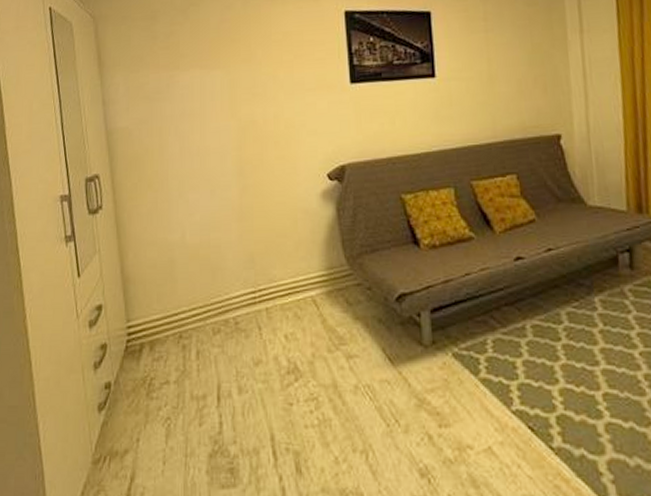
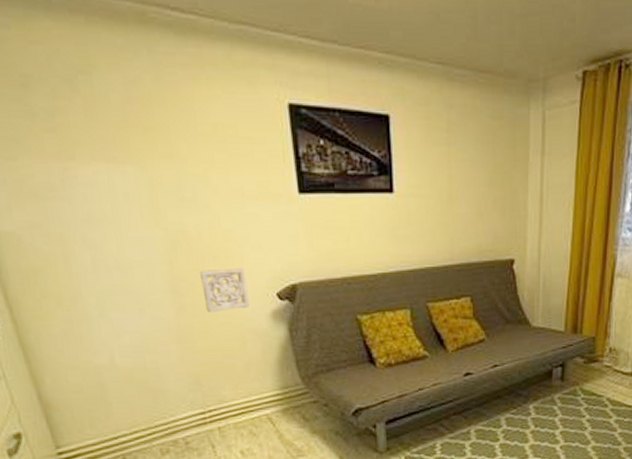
wall ornament: none [263,151,302,193] -> present [200,267,249,312]

